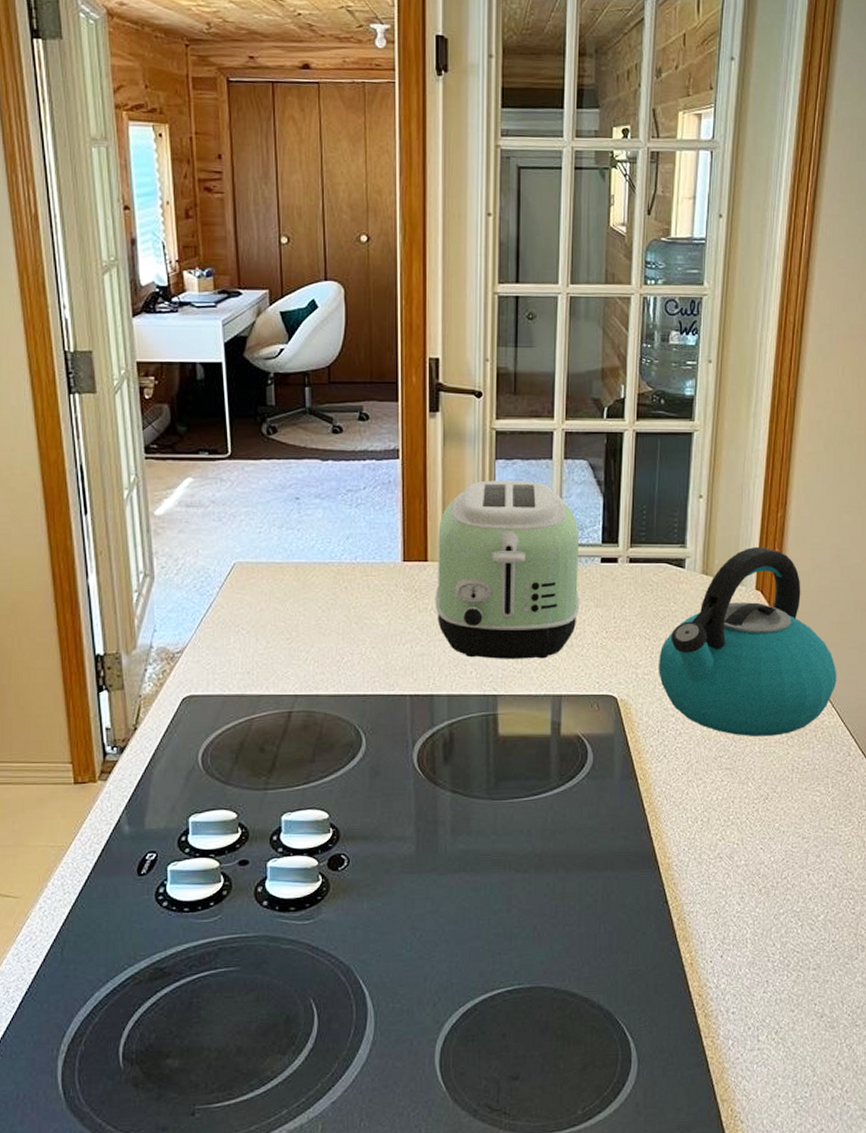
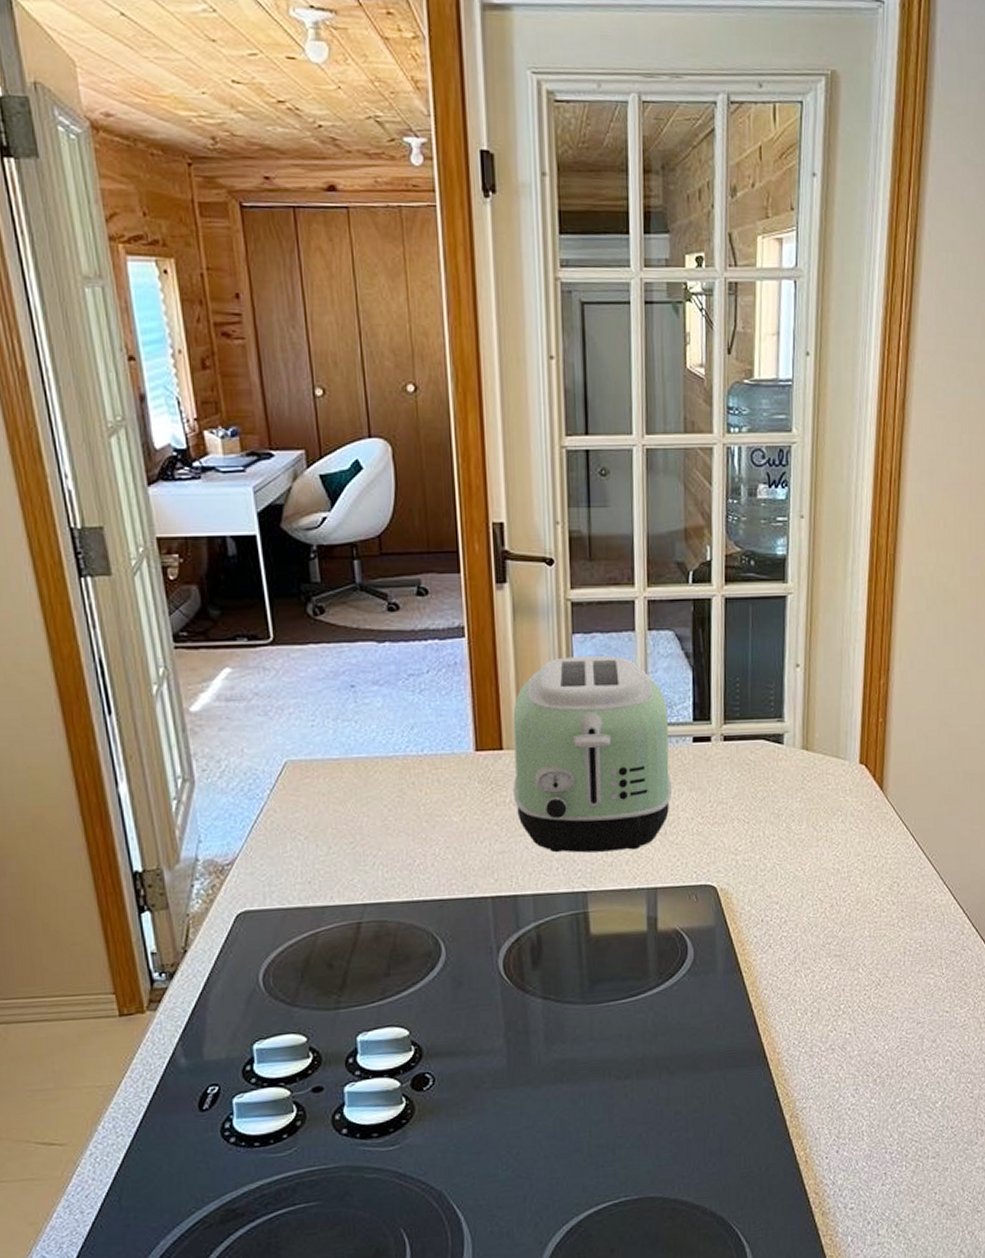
kettle: present [659,546,837,736] -> none [759,717,948,920]

